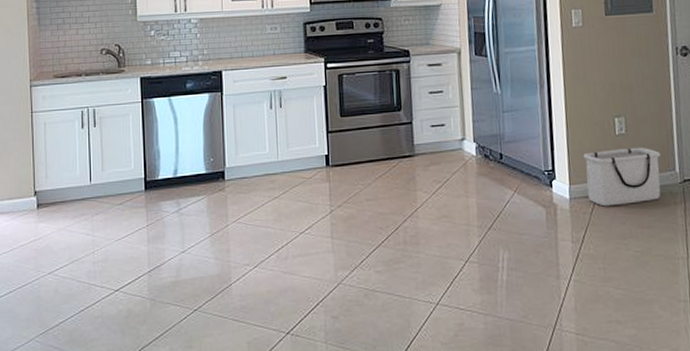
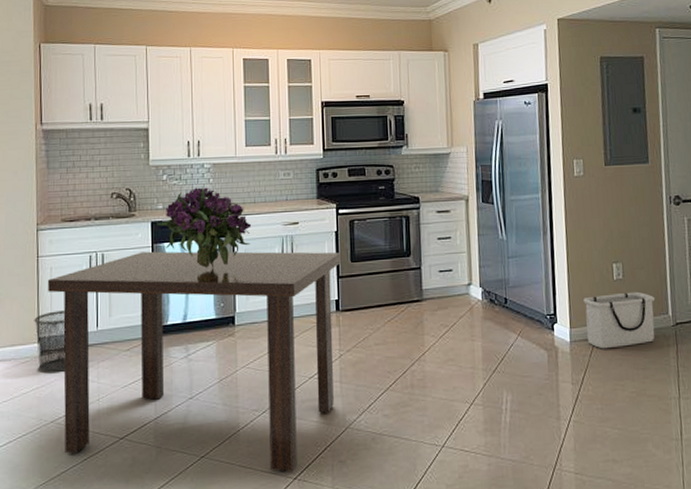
waste bin: none [30,165,61,226] -> present [34,310,66,374]
dining table: none [41,106,330,327] -> present [47,251,341,473]
bouquet: none [146,42,240,123] -> present [157,187,252,268]

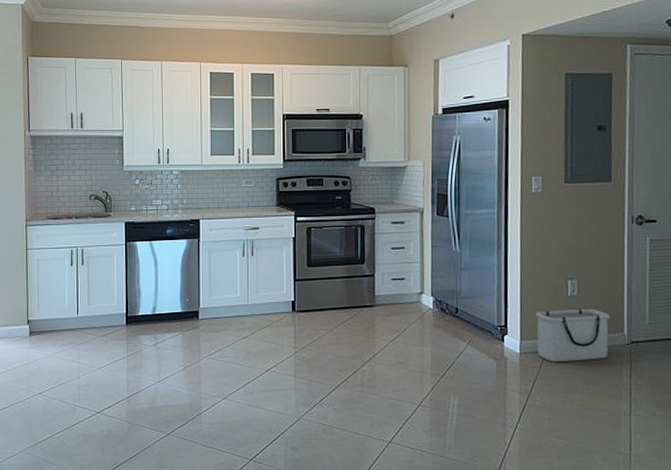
waste bin: present [34,310,66,374] -> none [24,298,51,352]
dining table: present [47,251,341,473] -> none [35,249,298,454]
bouquet: present [157,187,252,268] -> none [130,192,216,266]

